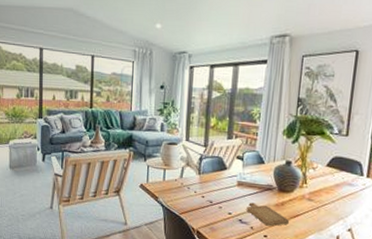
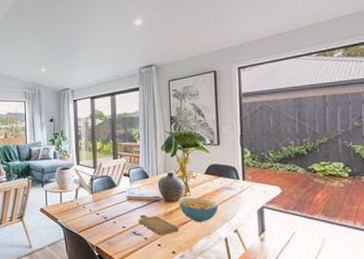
cereal bowl: none [293,189,336,217] -> present [178,197,218,222]

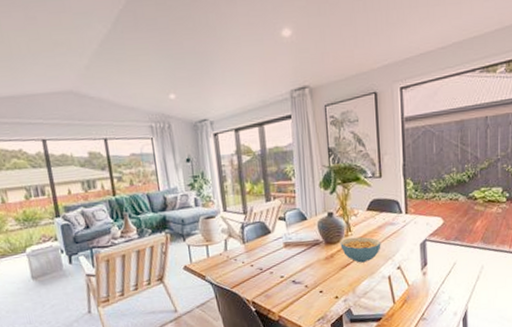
chopping board: present [139,214,179,235] -> none [298,260,341,281]

